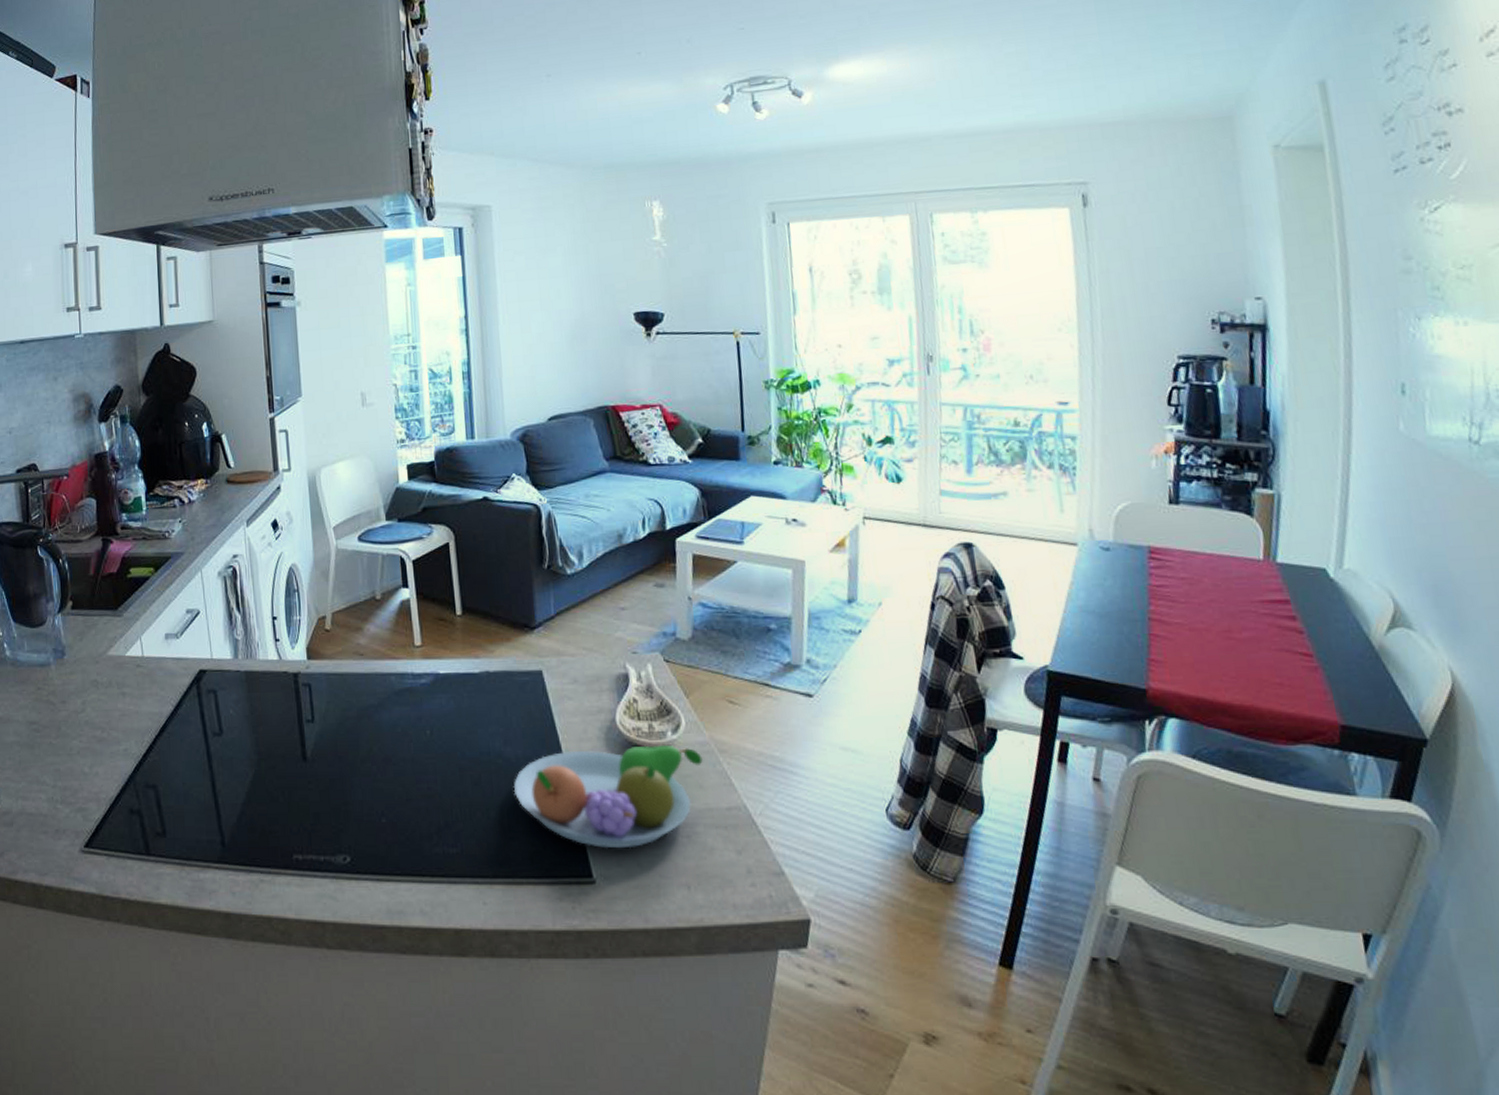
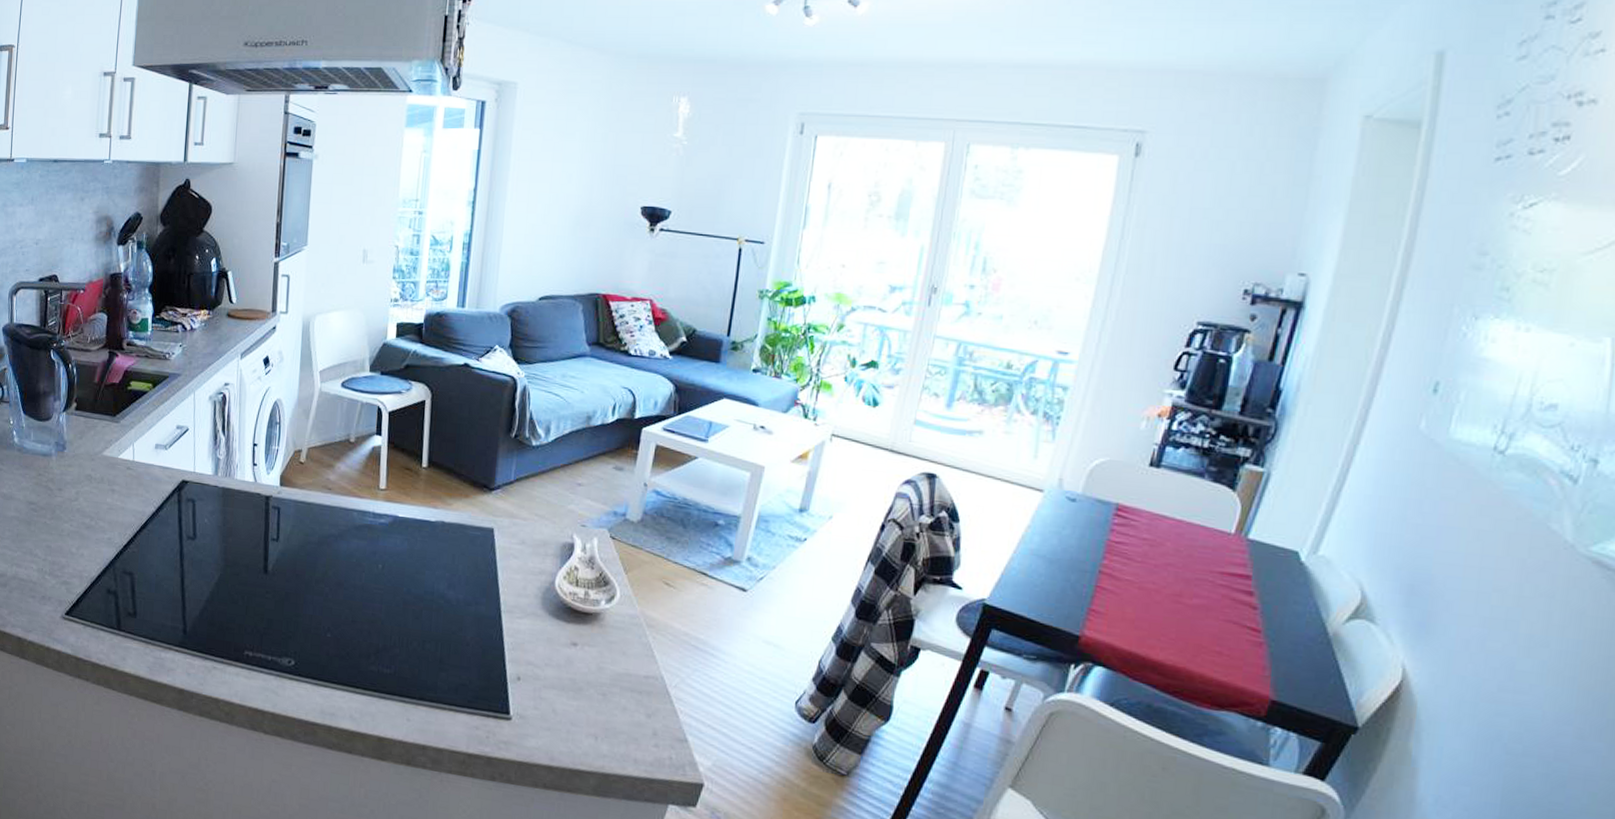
fruit bowl: present [513,744,703,849] -> none [449,602,630,696]

